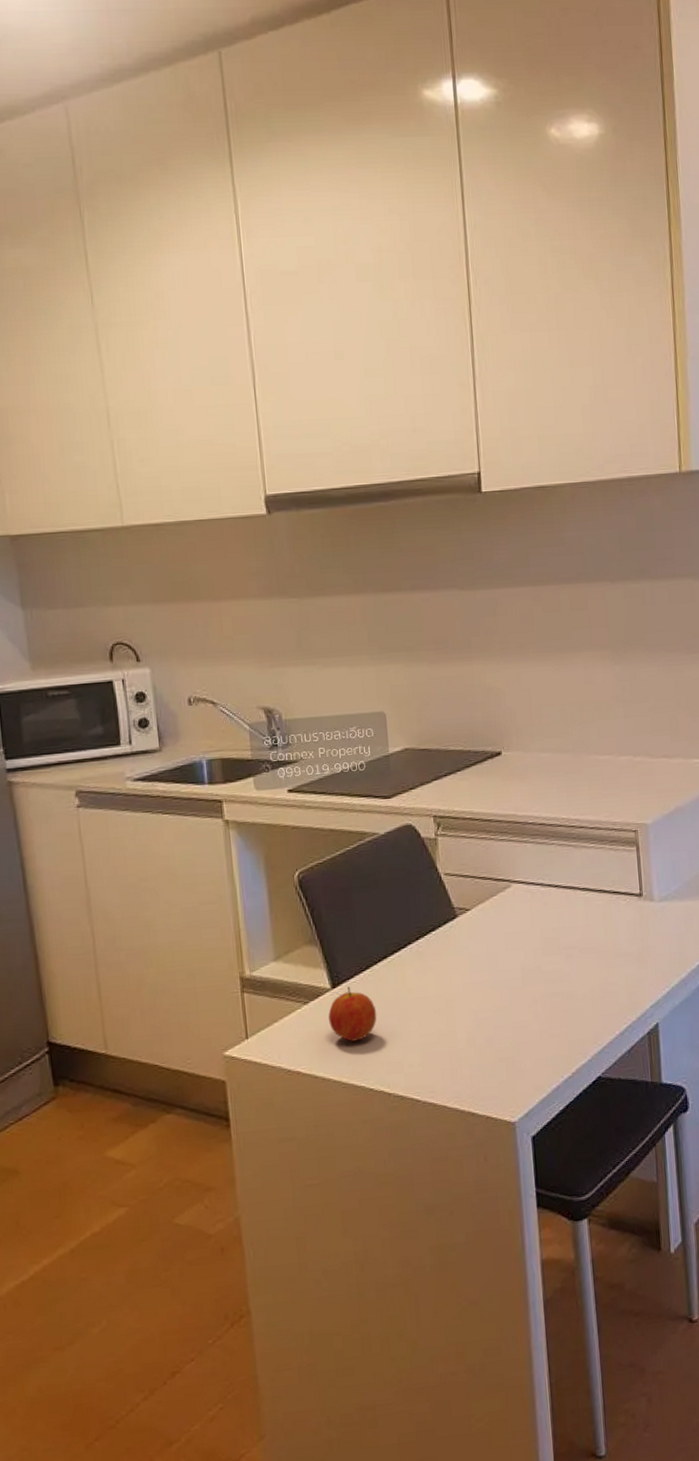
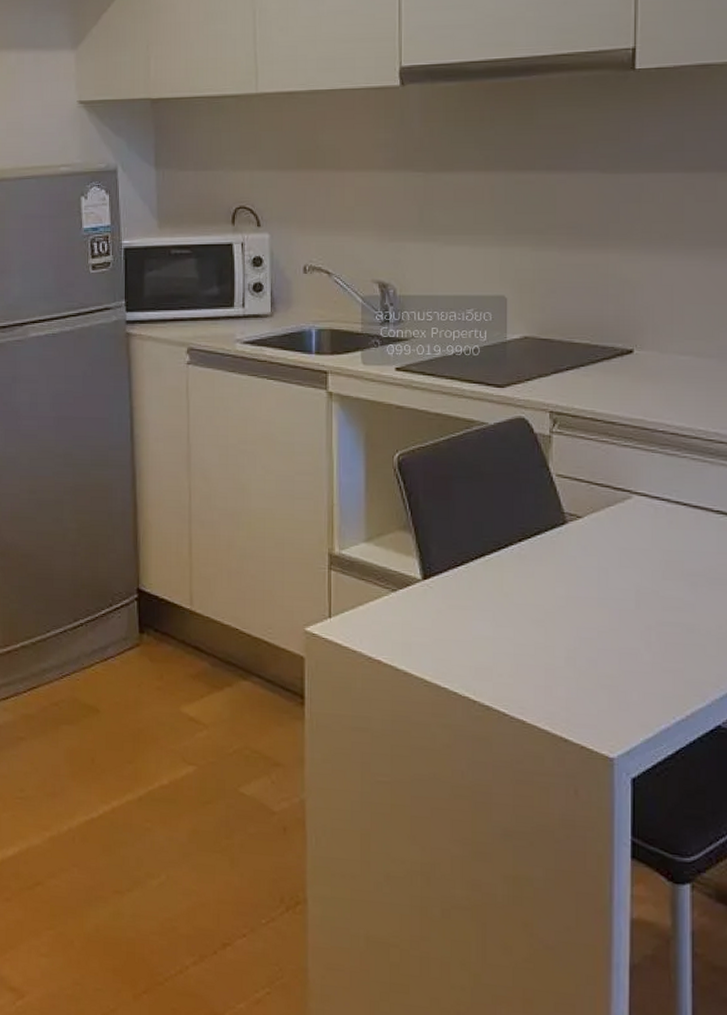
fruit: present [328,987,377,1042] -> none [417,580,468,639]

